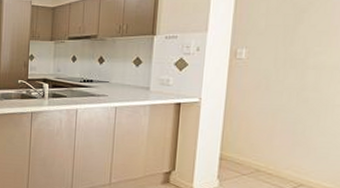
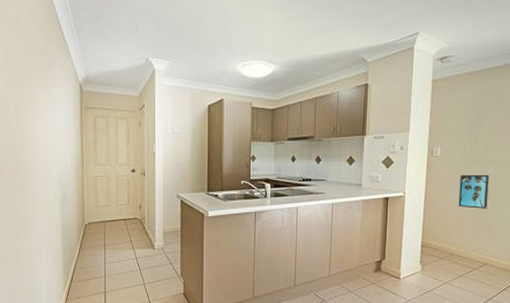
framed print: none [267,80,309,121] -> present [458,174,490,209]

